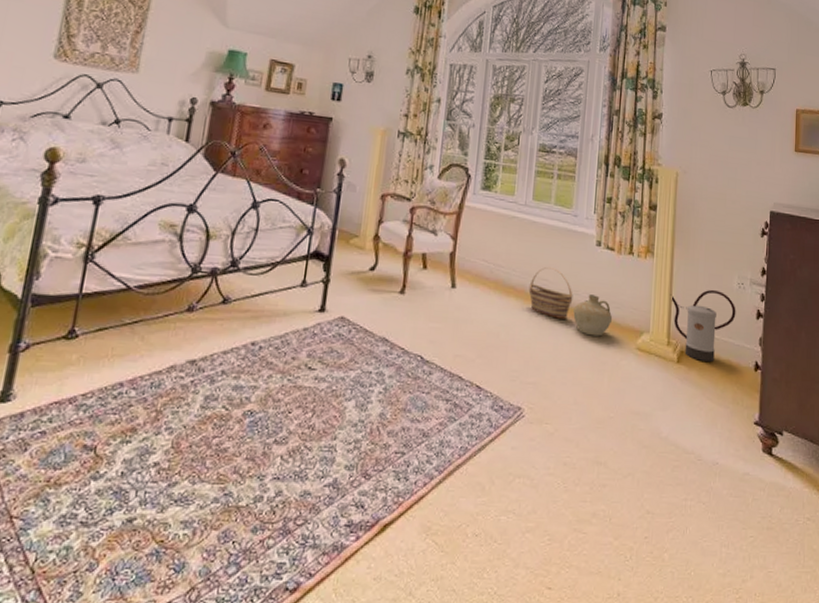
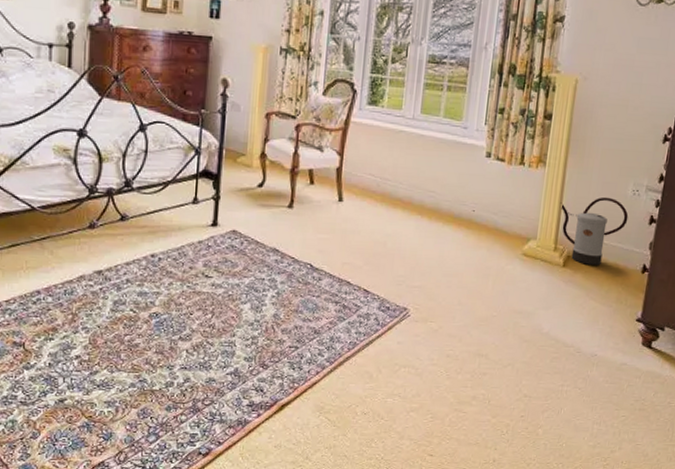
basket: present [528,267,573,319] -> none [415,180,461,228]
ceramic jug: present [573,294,613,337] -> none [460,205,500,244]

